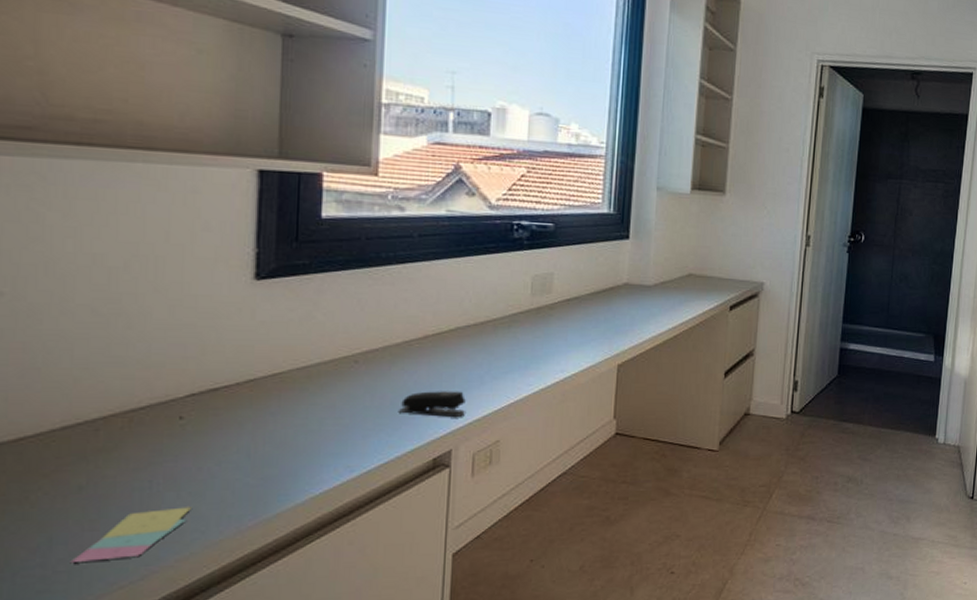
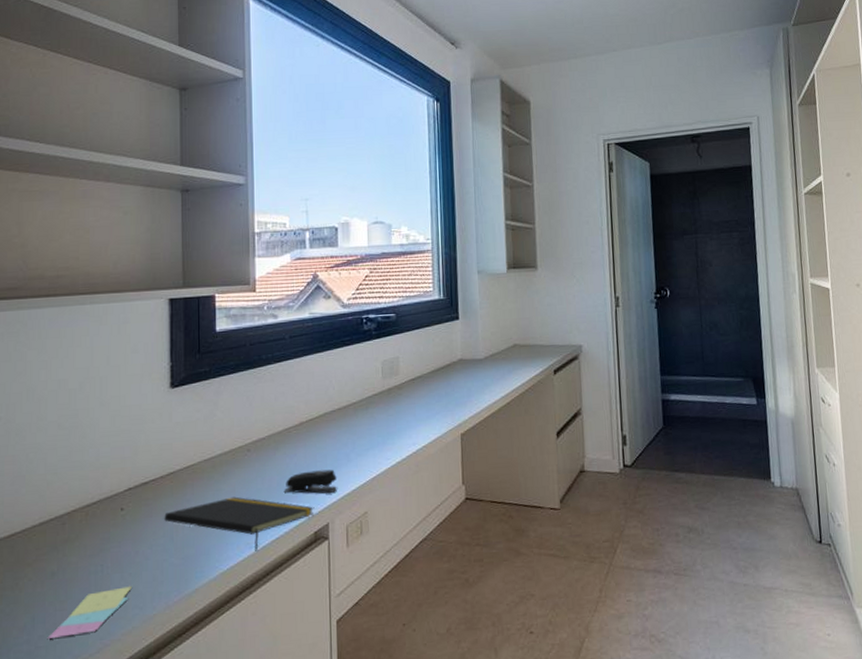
notepad: none [237,413,436,476] -> present [163,496,315,551]

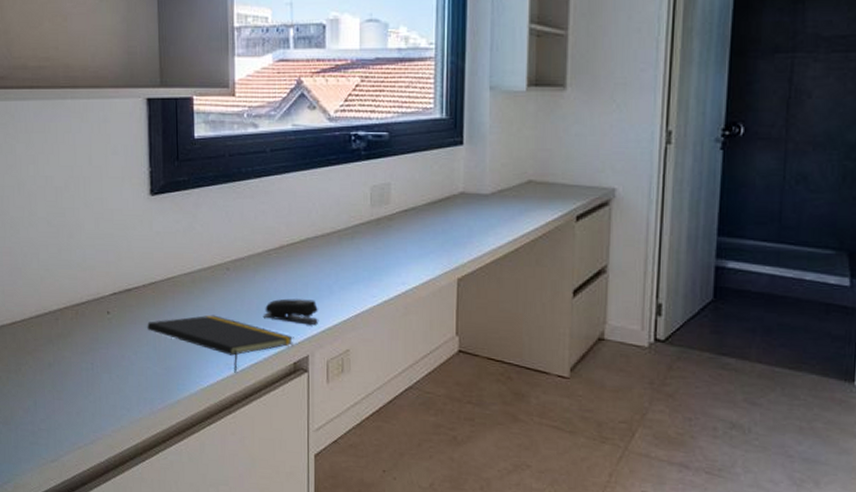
sticky notes: present [47,586,133,639] -> none [48,387,120,424]

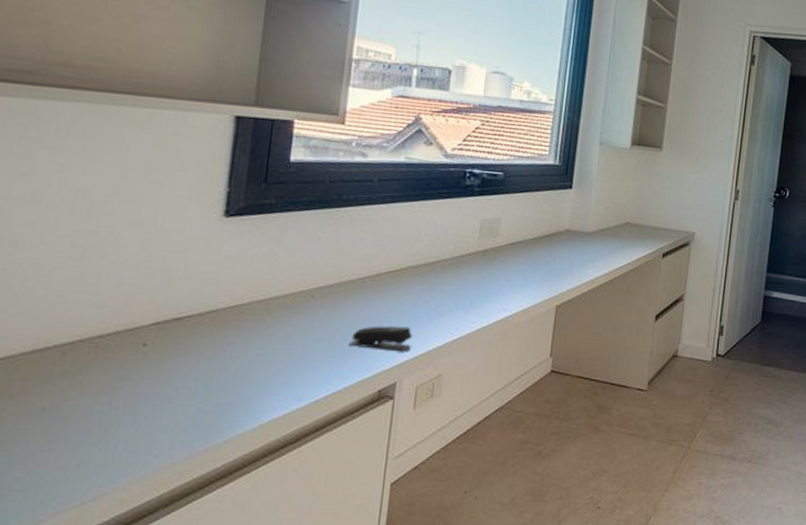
notepad: present [146,315,294,373] -> none [196,344,382,405]

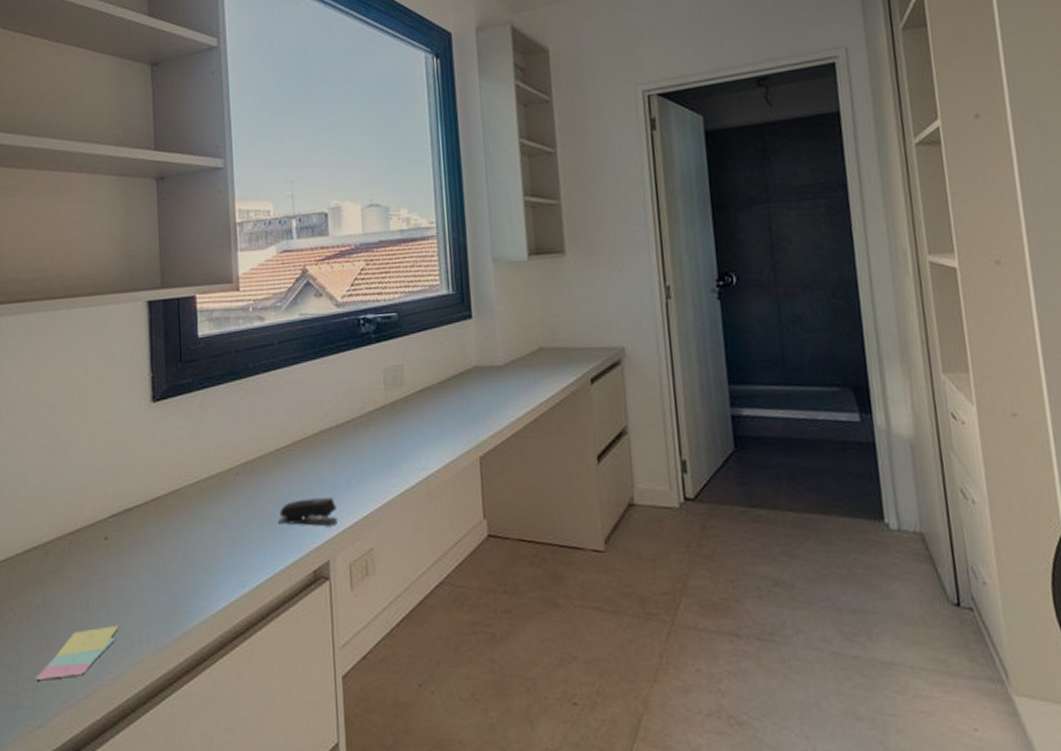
sticky notes: none [27,431,148,481] -> present [34,625,120,680]

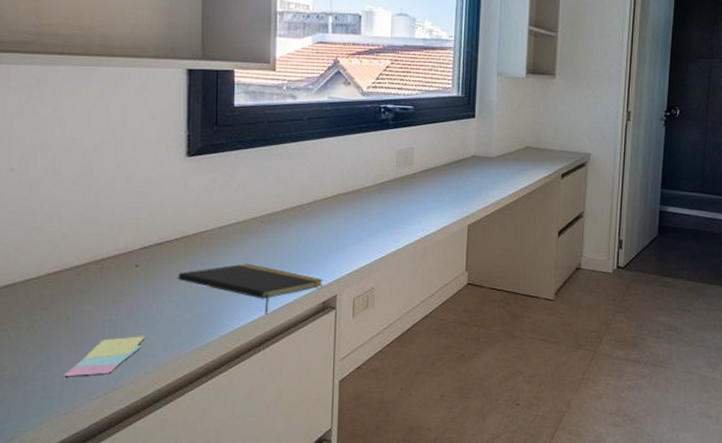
notepad: none [149,527,313,591] -> present [177,263,324,314]
stapler: present [278,497,339,527] -> none [296,246,348,269]

